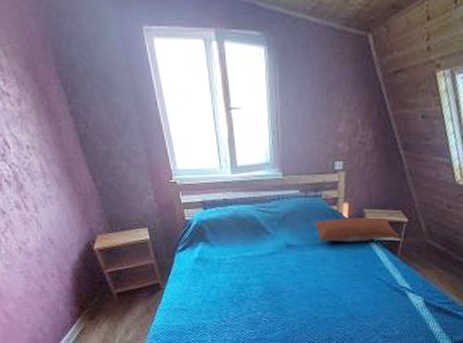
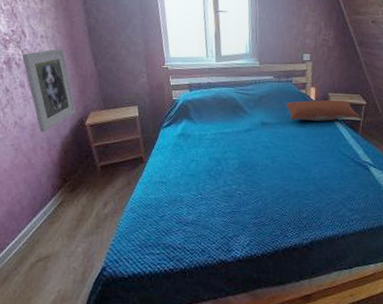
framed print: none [10,162,81,258] -> present [22,49,76,132]

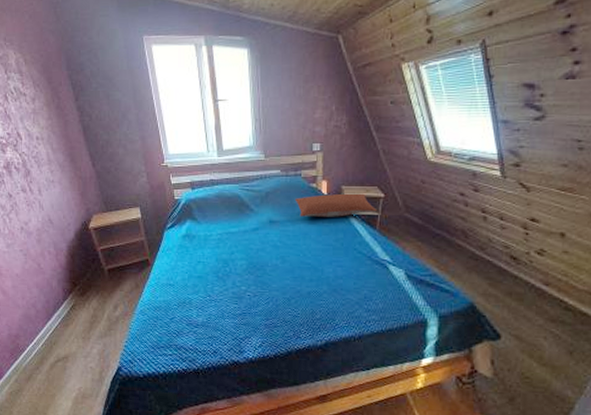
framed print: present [22,49,76,132] -> none [20,150,78,237]

